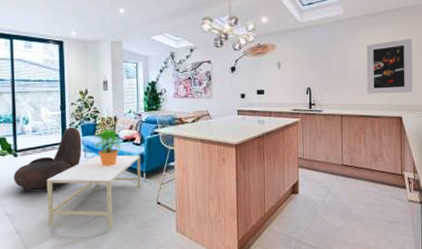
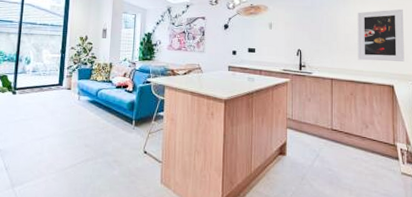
armchair: present [14,127,82,192] -> none [9,69,77,130]
coffee table: present [46,155,141,228] -> none [37,99,132,174]
potted plant: present [94,128,123,166] -> none [88,73,116,111]

